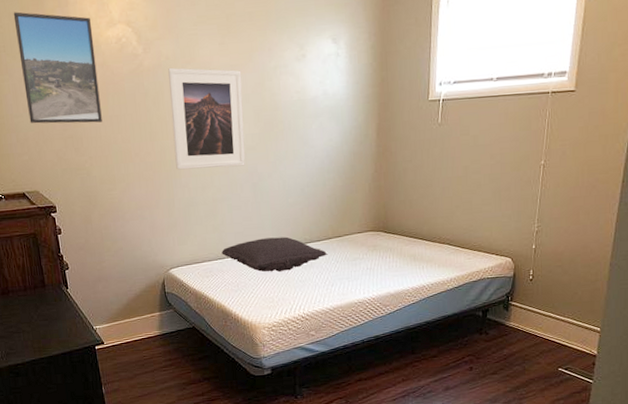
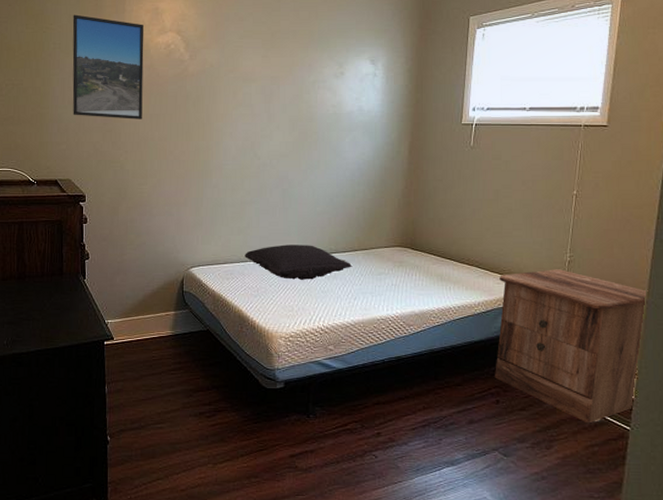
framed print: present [168,67,245,170] -> none [208,74,281,172]
nightstand: none [468,240,612,381] -> present [495,269,648,424]

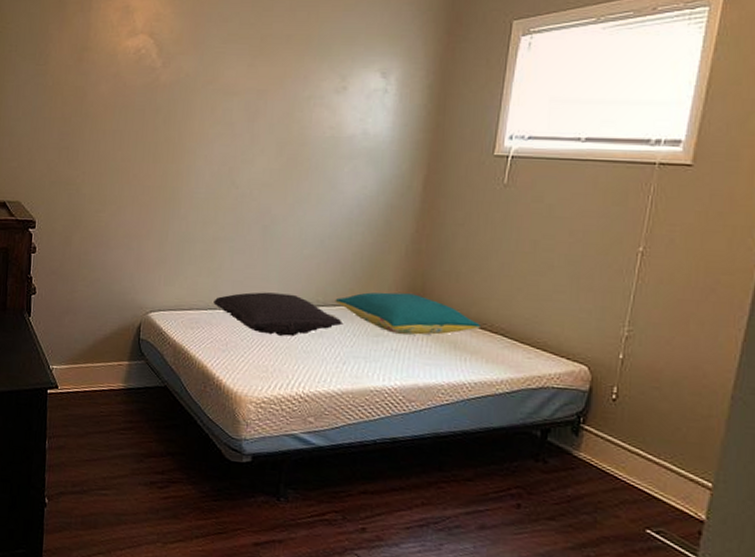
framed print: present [72,14,144,119] -> none [26,12,112,136]
pillow: none [344,238,460,271] -> present [335,292,480,335]
nightstand: present [495,269,648,424] -> none [517,345,735,546]

